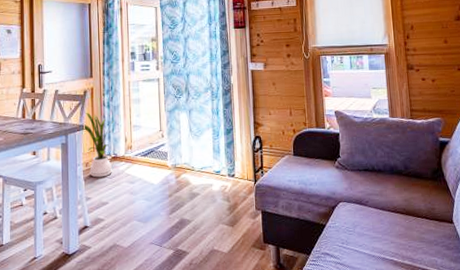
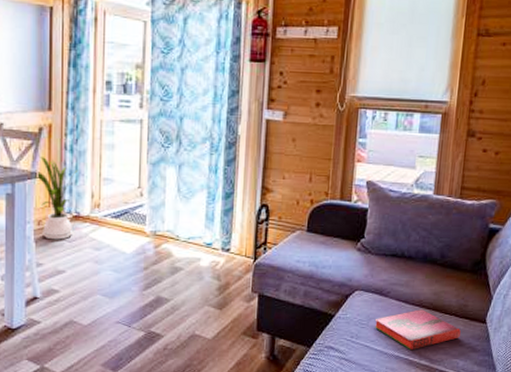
hardback book: none [359,215,434,252] -> present [374,309,461,351]

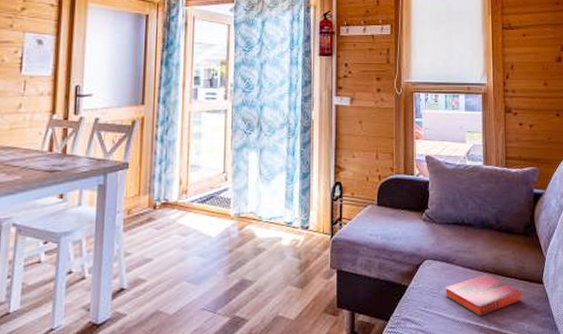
house plant: present [35,157,79,240] -> none [127,148,168,228]

